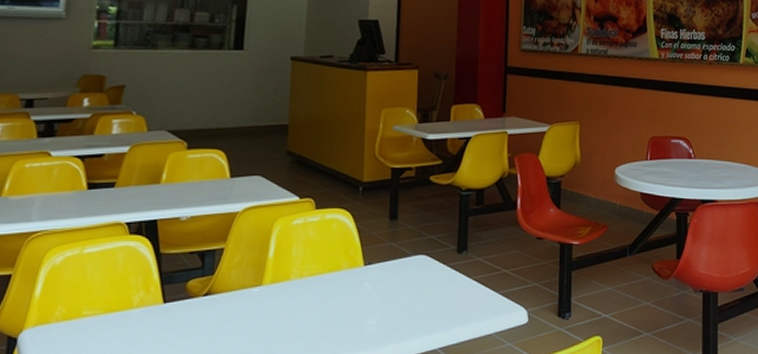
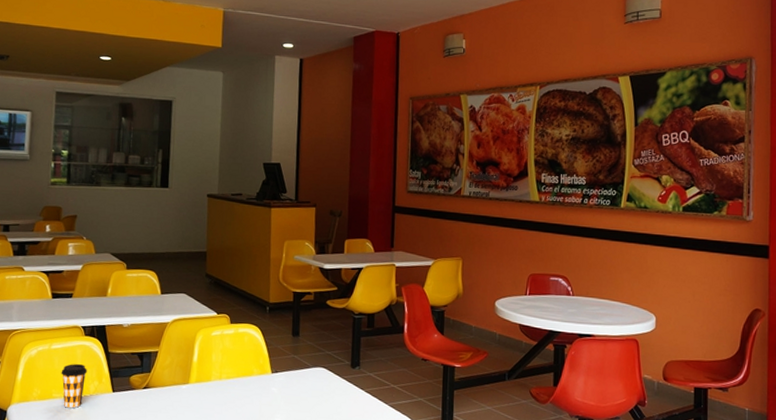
coffee cup: none [95,271,131,328] -> present [61,364,87,409]

